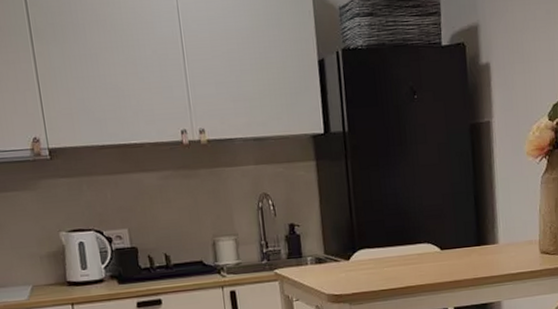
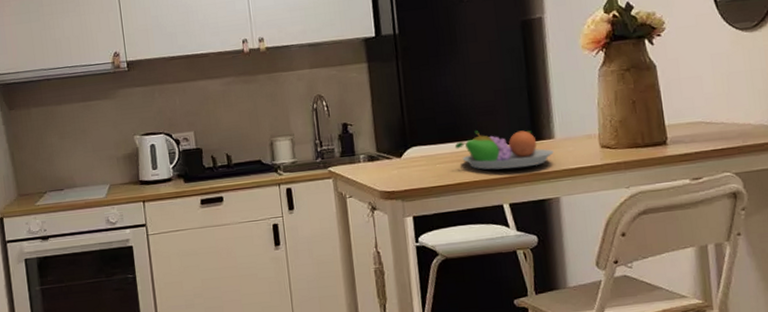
fruit bowl: none [402,233,497,274] -> present [454,129,554,170]

